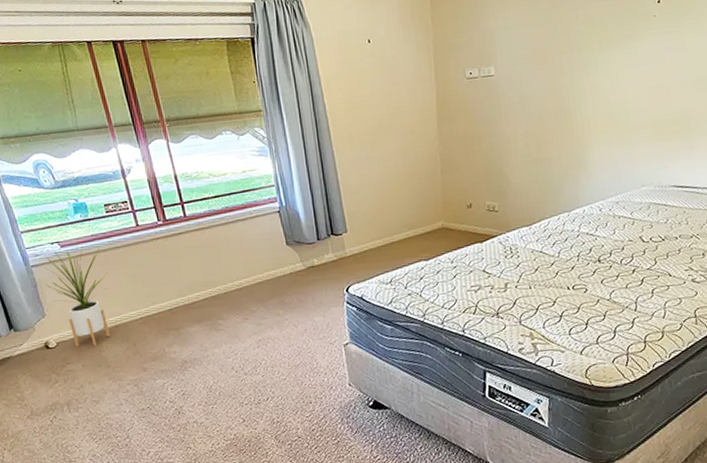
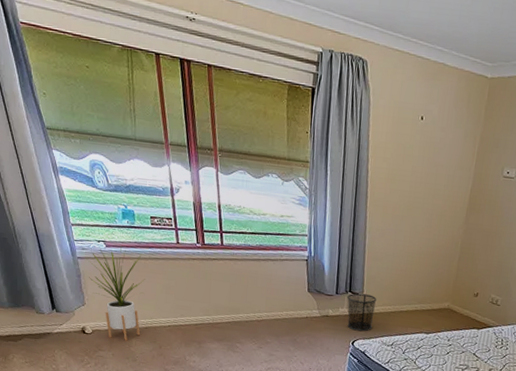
waste bin: none [330,232,365,276] -> present [346,293,377,332]

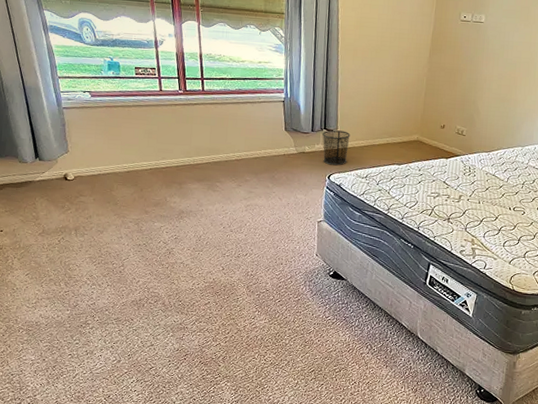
house plant: present [86,246,145,341] -> none [71,96,129,186]

